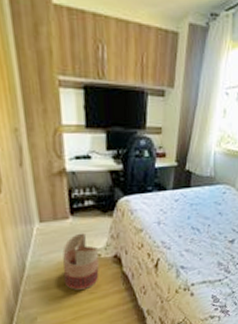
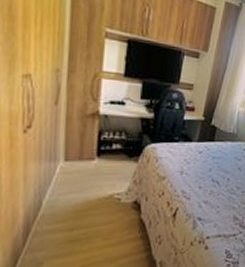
basket: present [62,231,100,290] -> none [79,174,120,235]

